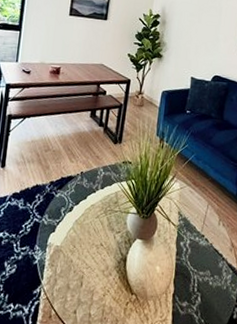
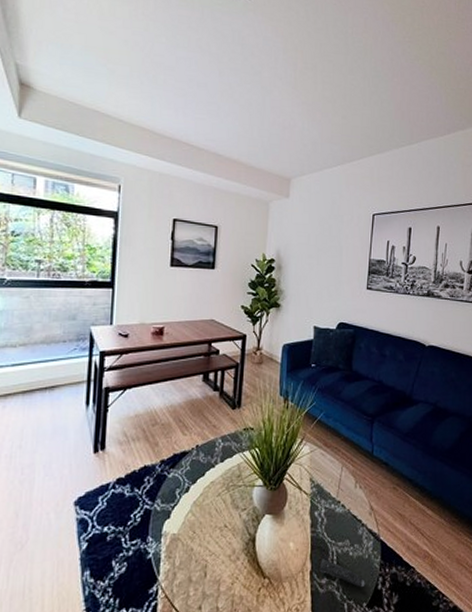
remote control: none [181,284,222,315] -> present [319,559,365,588]

